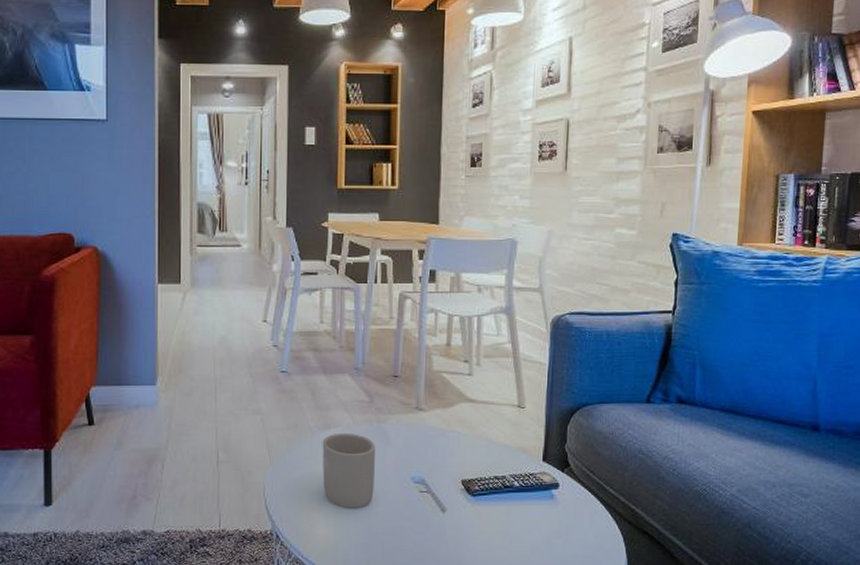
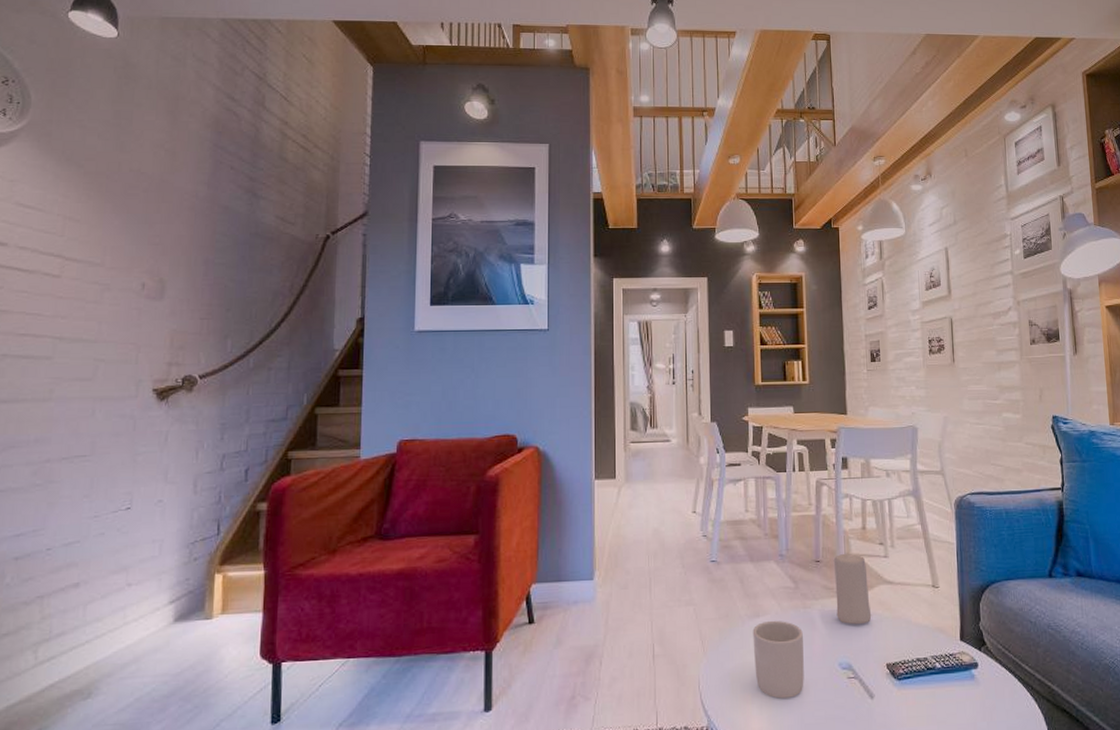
candle: none [412,369,450,441] -> present [833,553,872,625]

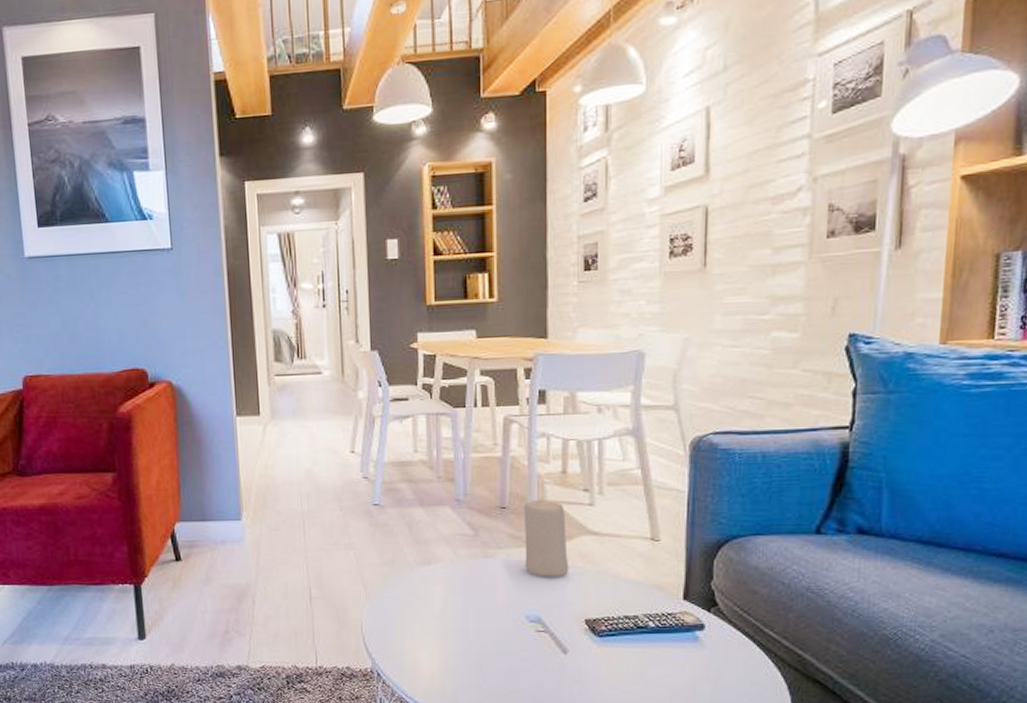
mug: present [752,620,804,699] -> none [422,568,483,647]

